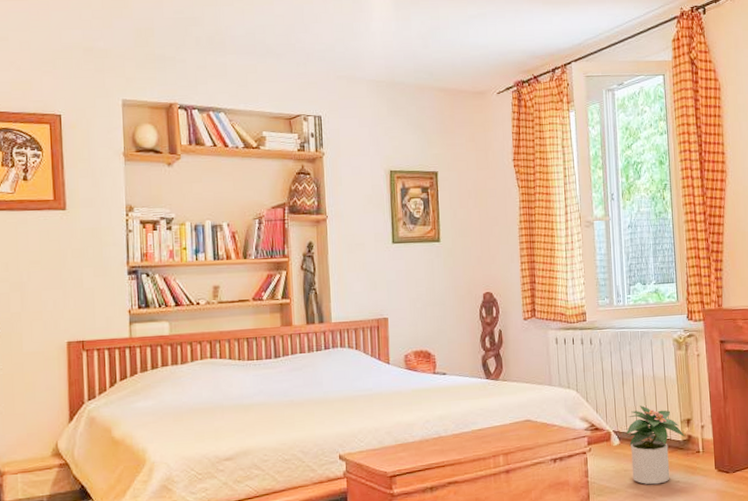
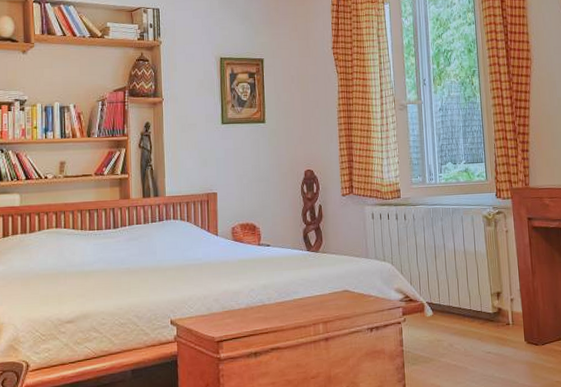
potted plant: present [626,406,685,485] -> none [439,279,495,355]

